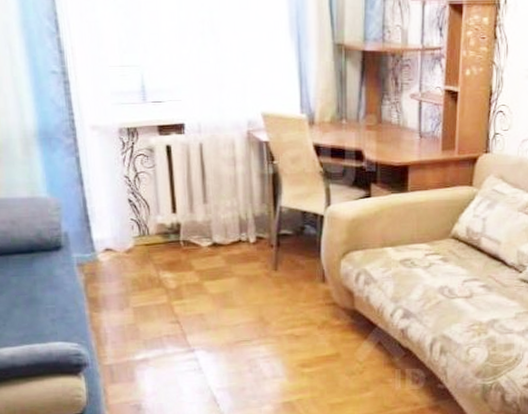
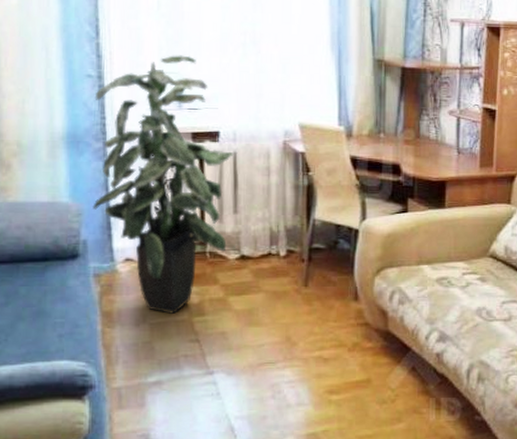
indoor plant: none [61,47,200,298] -> present [92,55,234,314]

